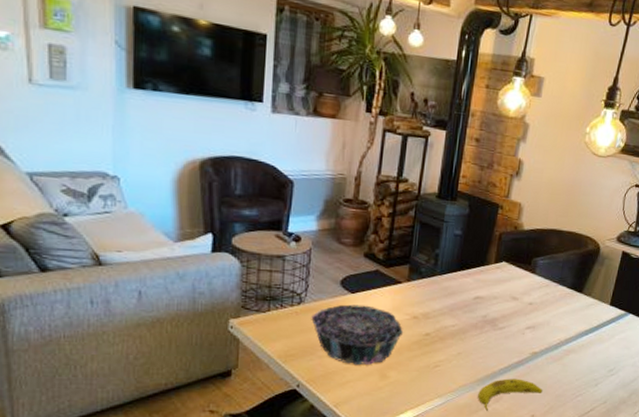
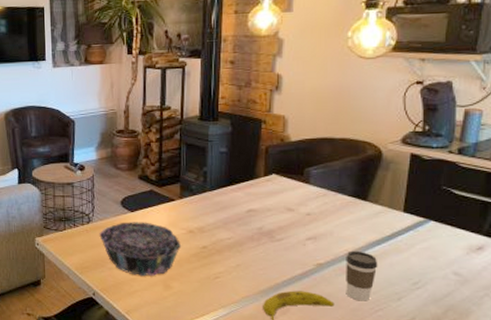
coffee cup: none [553,340,584,388] -> present [346,250,378,301]

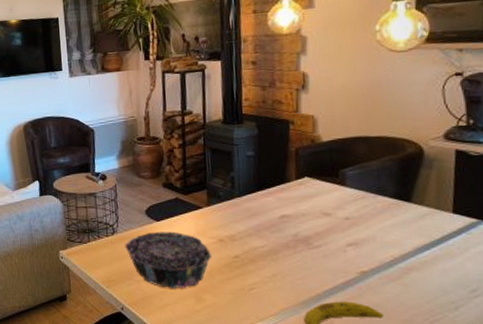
coffee cup: present [346,250,378,301] -> none [392,256,430,312]

